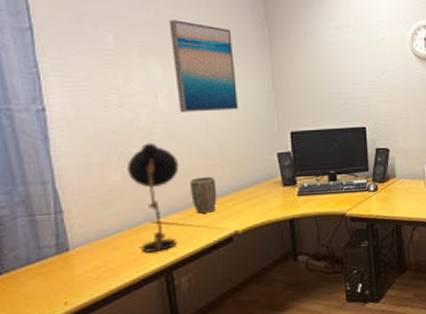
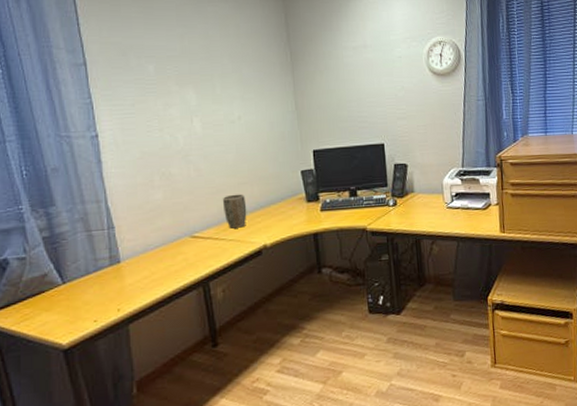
desk lamp: present [126,142,179,253] -> none [167,163,213,265]
wall art: present [169,20,239,112] -> none [201,49,265,135]

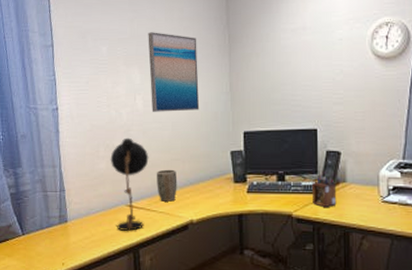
desk lamp: none [167,163,213,265] -> present [110,137,149,232]
wall art: none [201,49,265,135] -> present [148,32,200,112]
desk organizer: none [382,187,407,218] -> present [311,174,337,207]

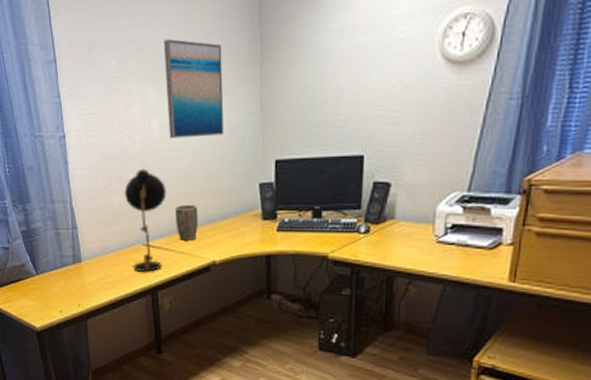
desk organizer: present [311,174,337,207] -> none [352,210,383,248]

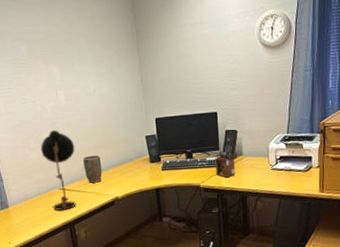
wall art: present [163,39,224,138] -> none [62,31,116,105]
desk organizer: none [352,210,383,248] -> present [214,150,236,177]

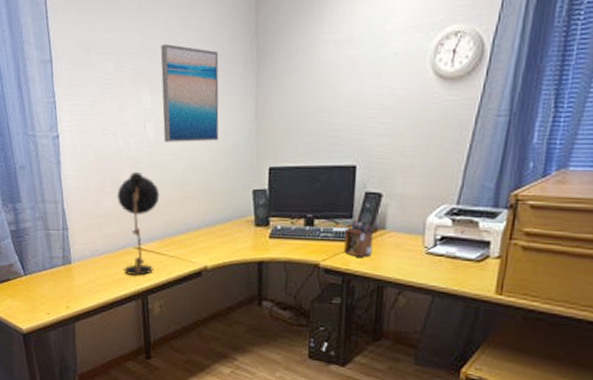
wall art: none [62,31,116,105] -> present [160,44,219,142]
plant pot: present [83,155,102,183] -> none [168,208,191,245]

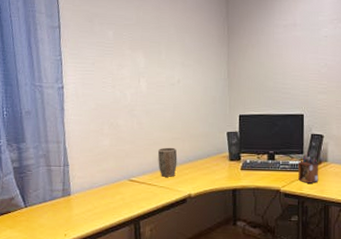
desk lamp: present [117,171,160,277] -> none [114,117,151,205]
wall art: present [160,44,219,142] -> none [152,20,200,95]
plant pot: none [168,208,191,245] -> present [158,147,178,177]

